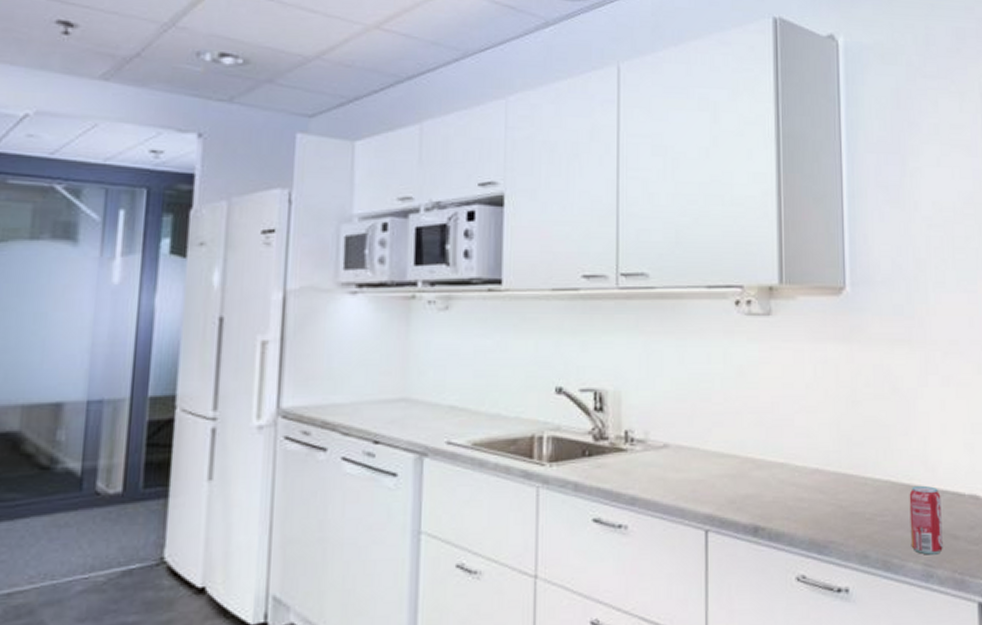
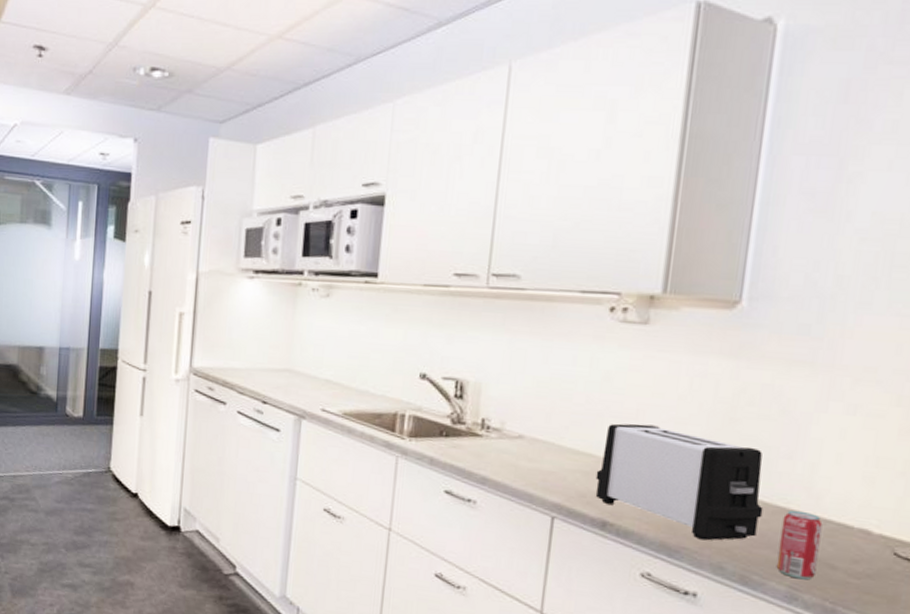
toaster: none [742,417,892,530] -> present [595,423,763,541]

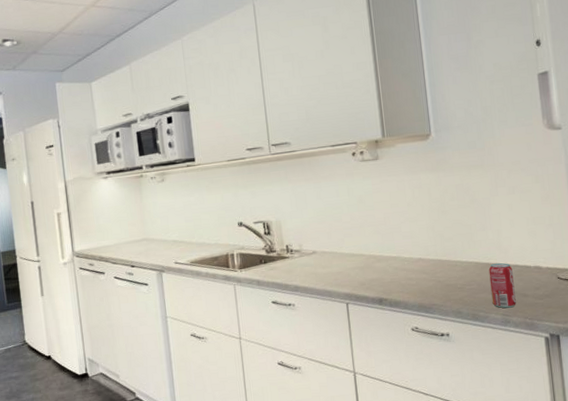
toaster: present [595,423,763,541] -> none [368,226,476,297]

